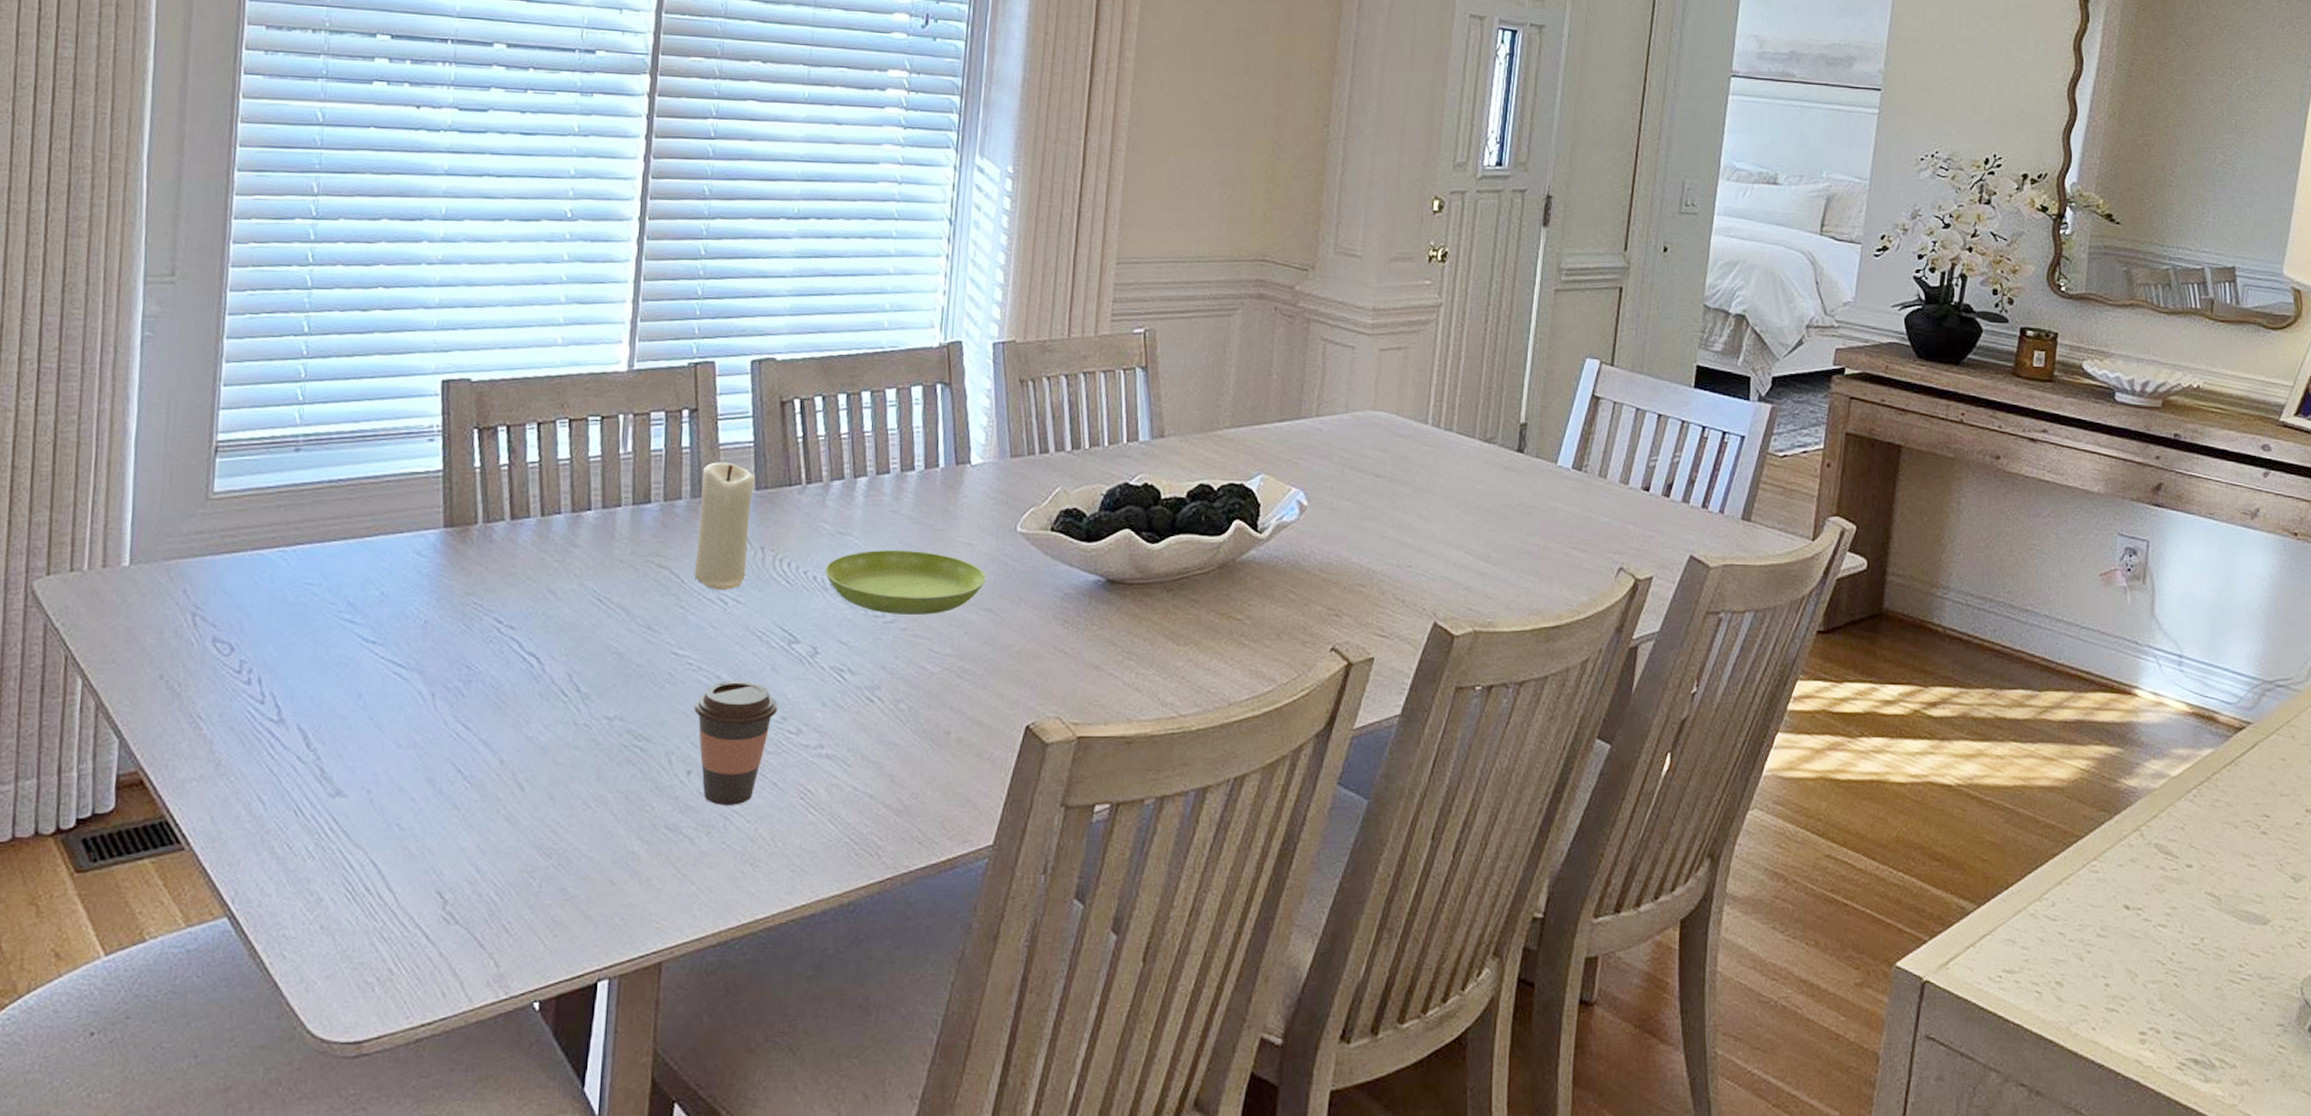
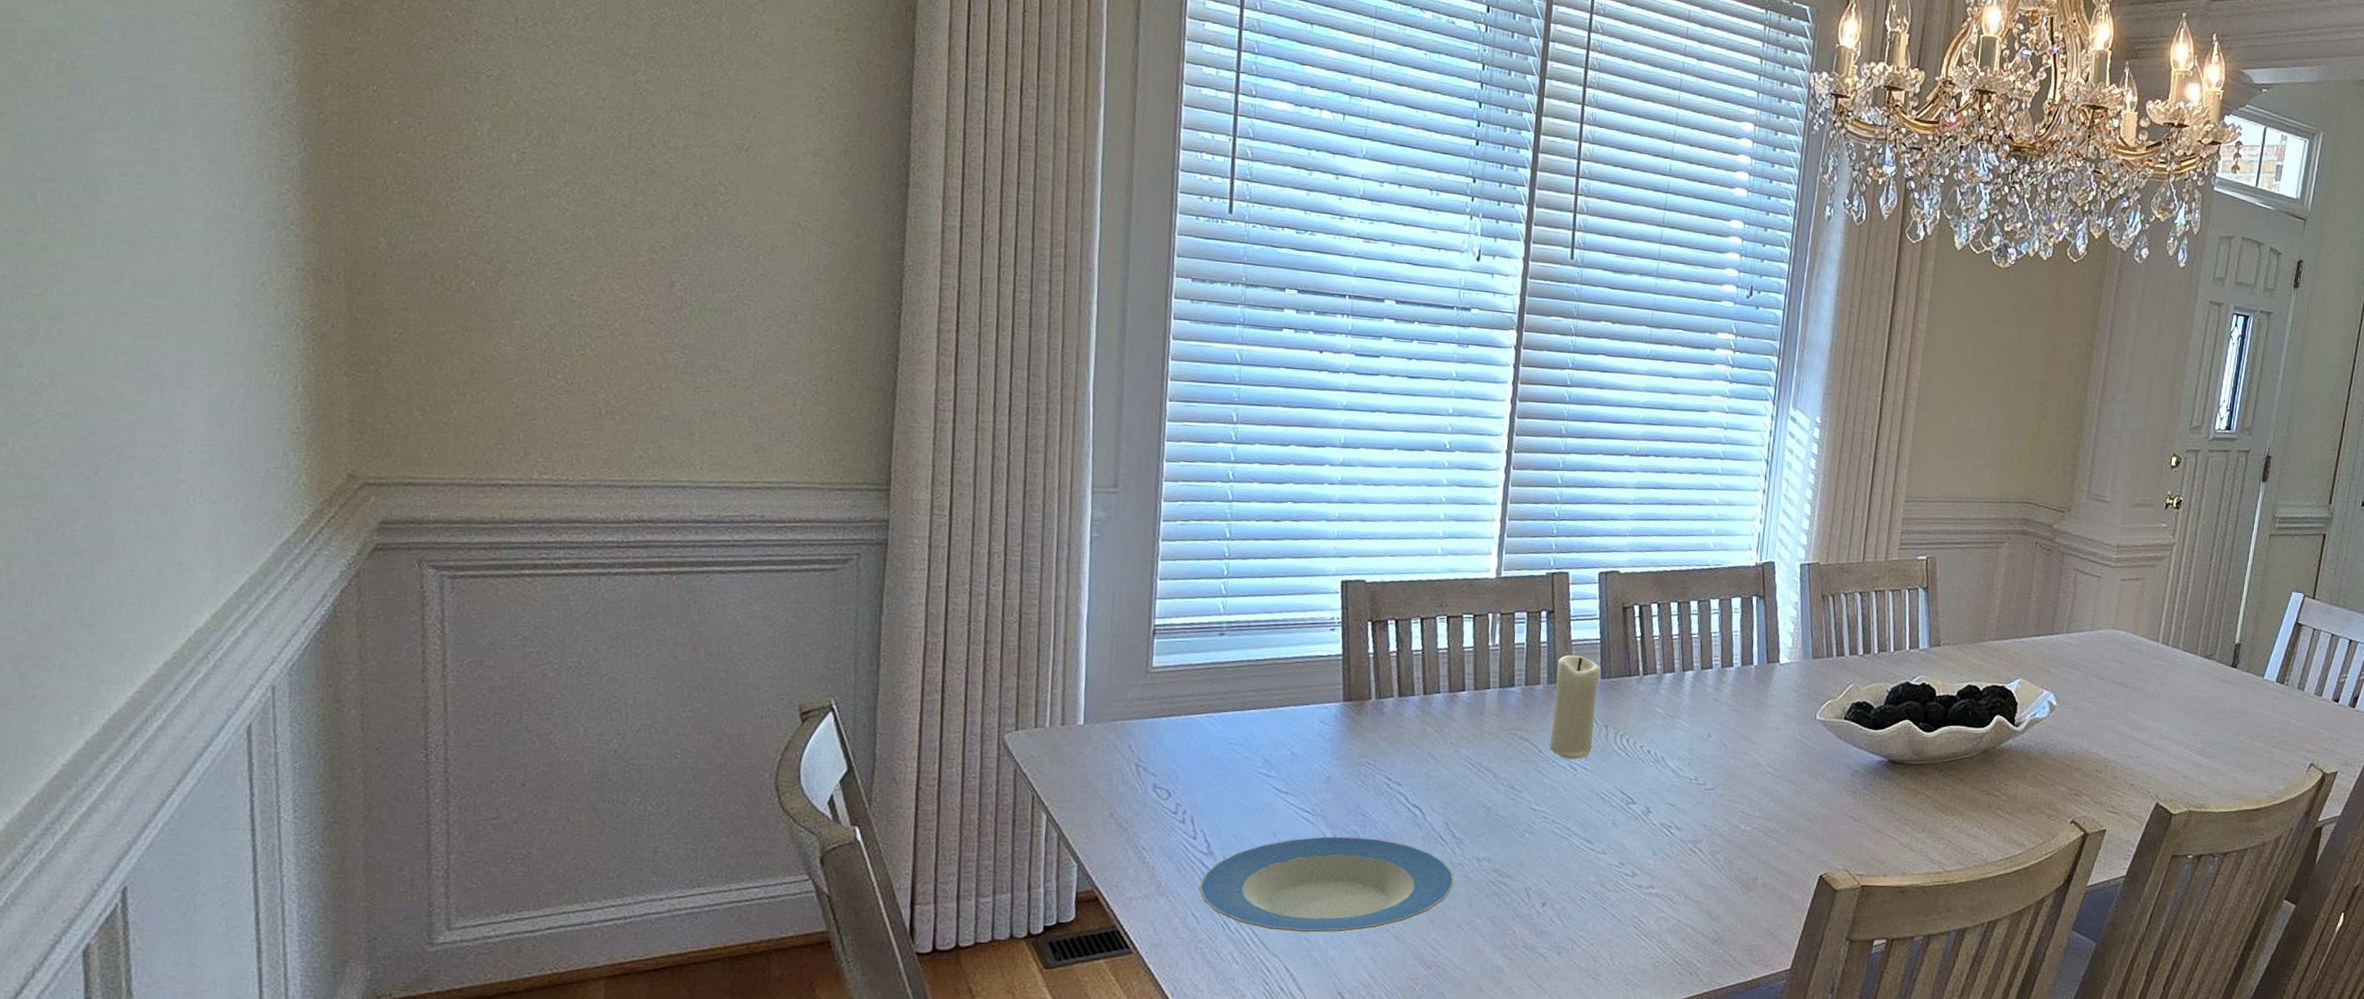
plate: none [267,694,579,817] -> present [1199,836,1454,933]
coffee cup: present [693,681,778,805] -> none [1547,832,1617,932]
saucer: present [824,550,986,616] -> none [1657,731,1790,785]

